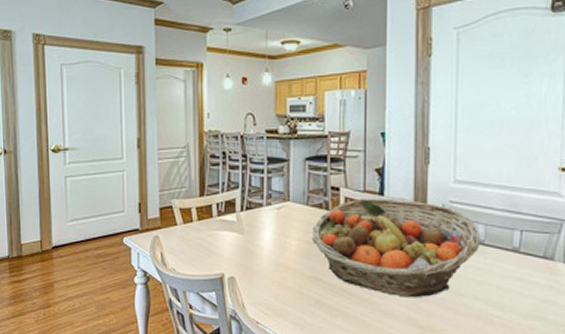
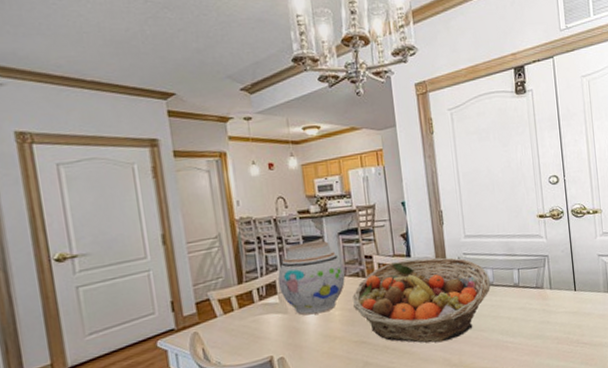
vase: none [237,164,306,240] -> present [278,240,345,315]

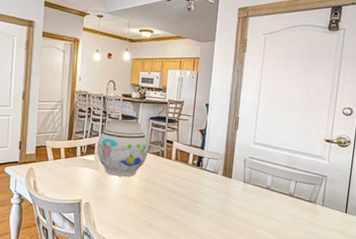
fruit basket: present [352,257,490,343] -> none [150,150,268,225]

